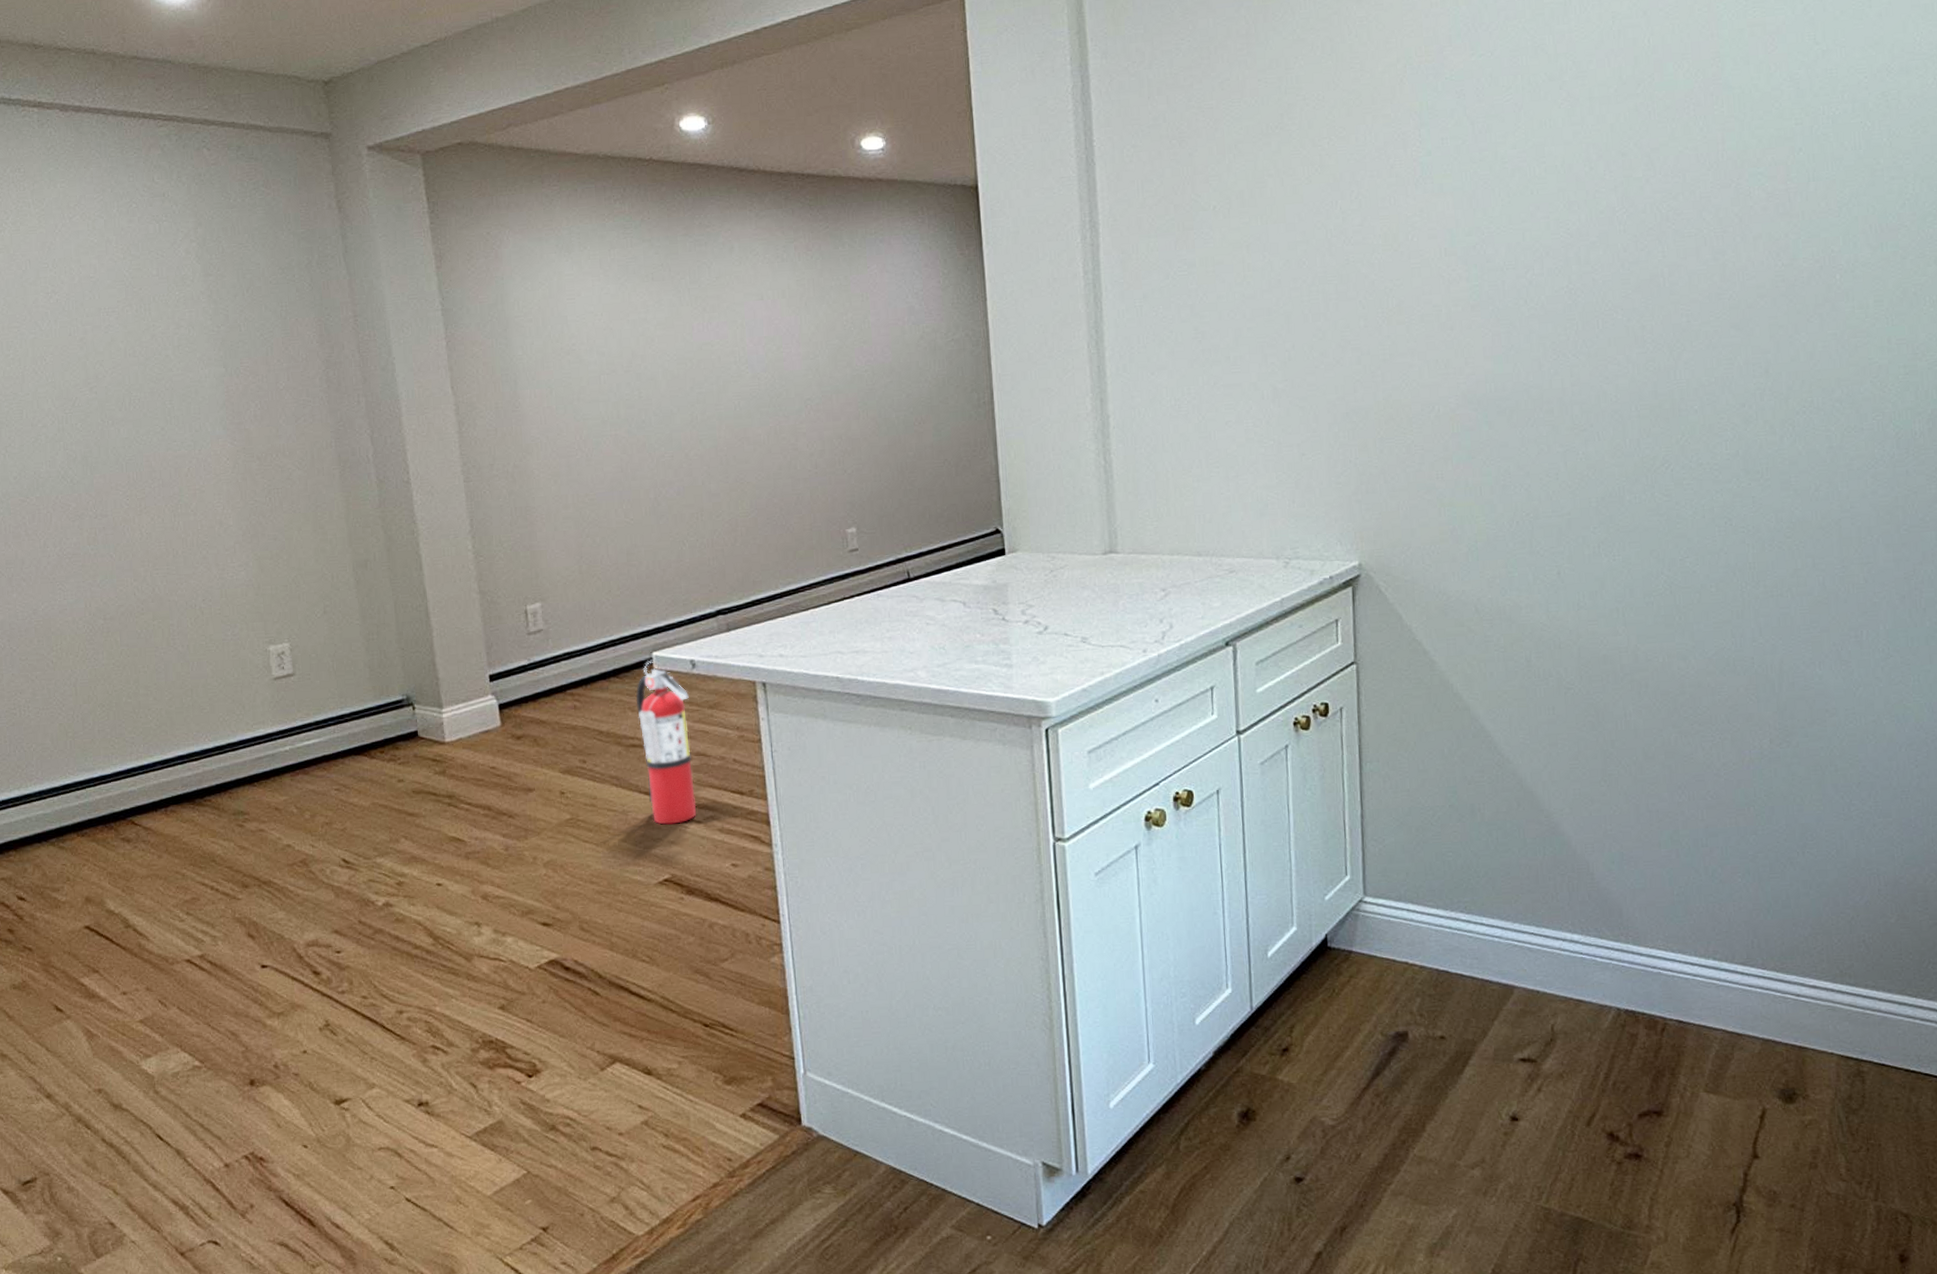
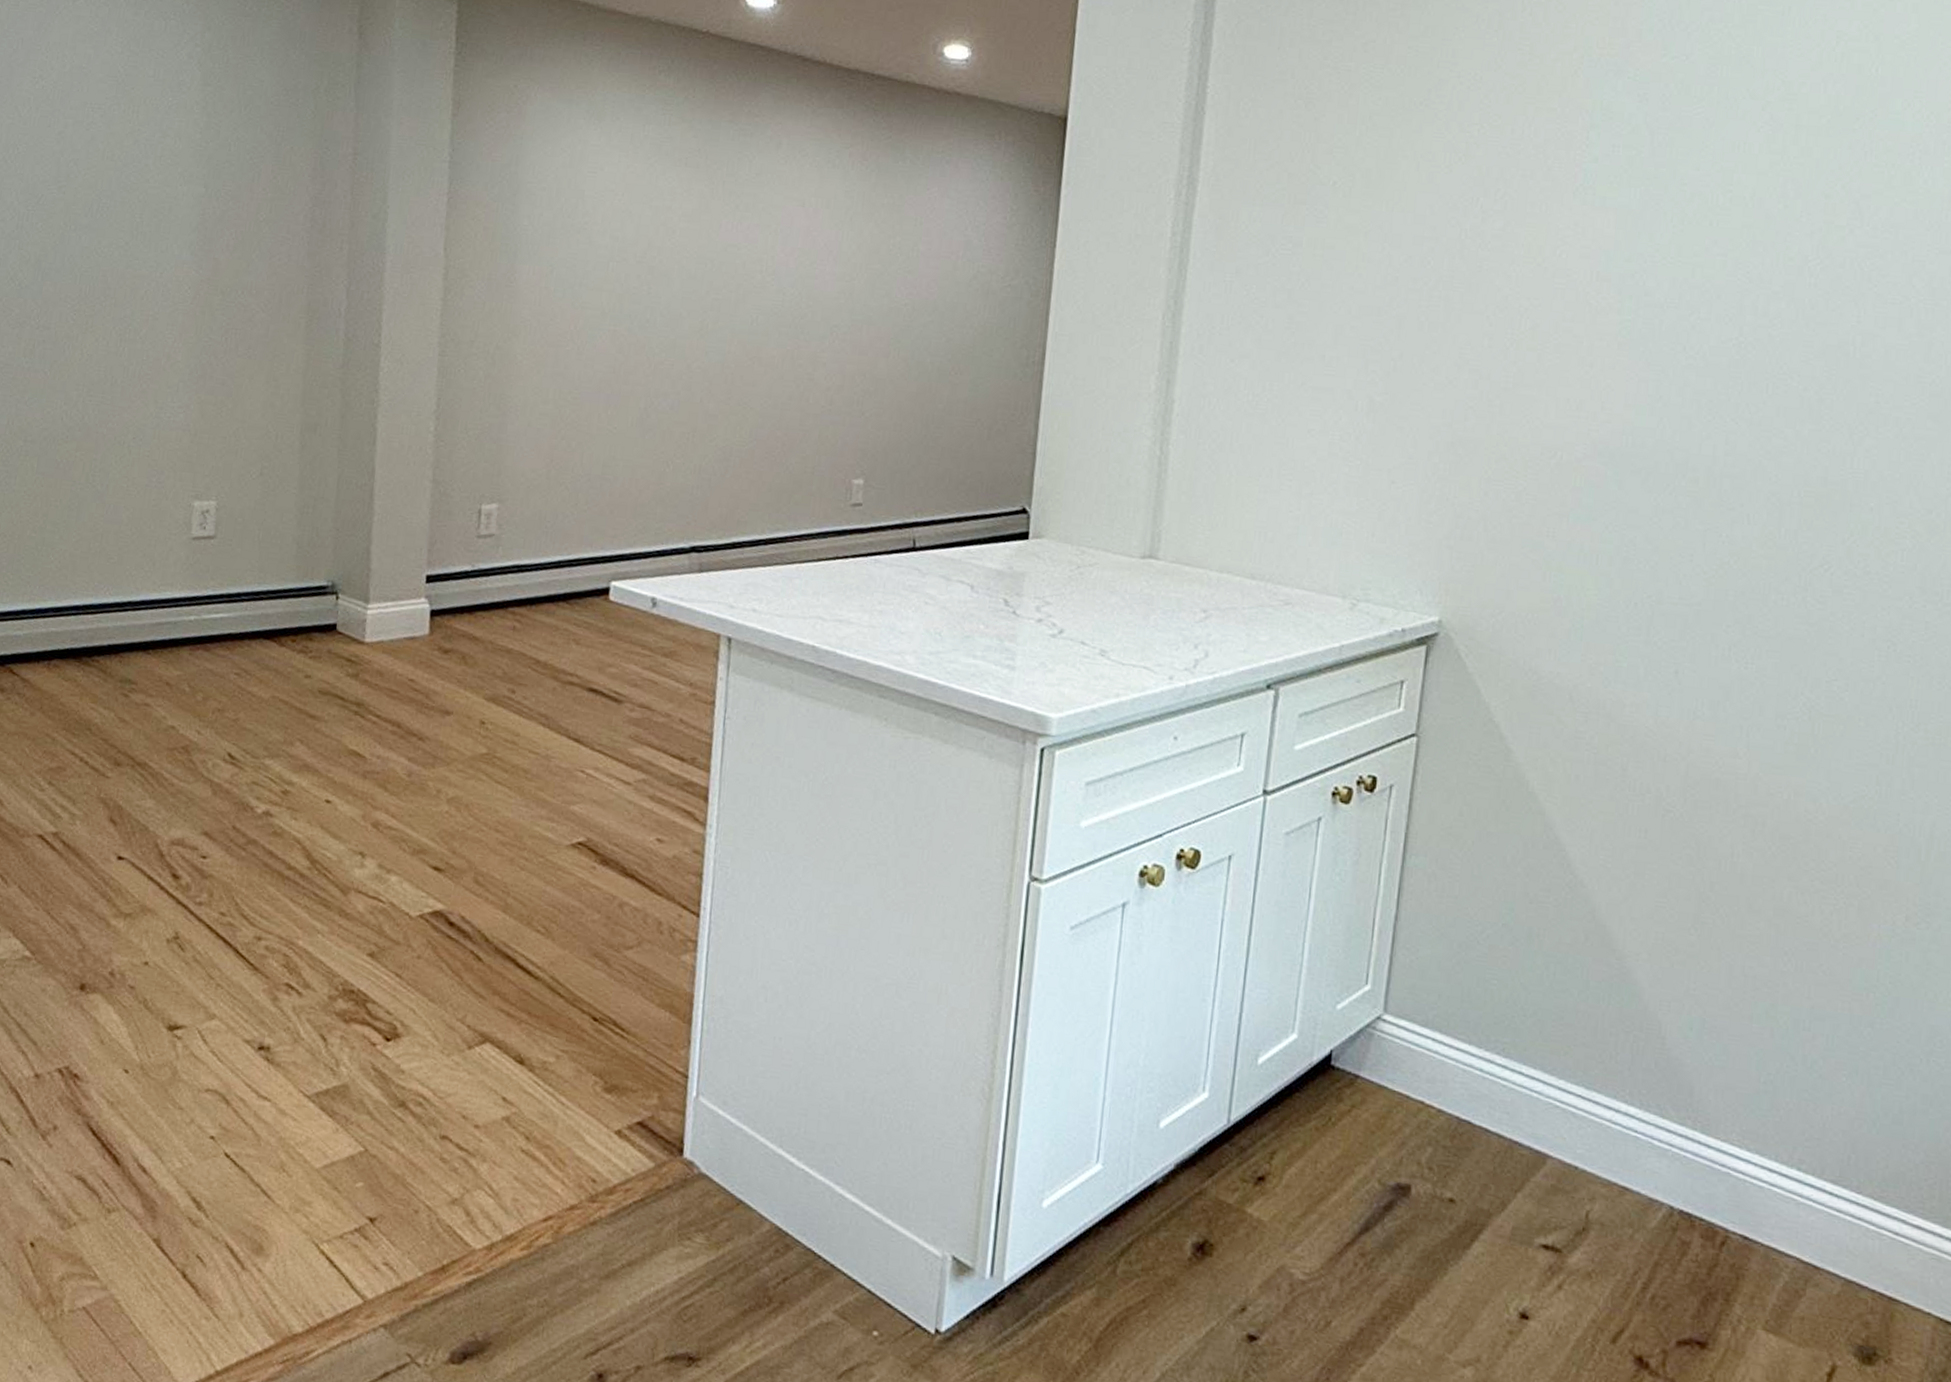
fire extinguisher: present [636,660,697,825] -> none [577,589,643,782]

